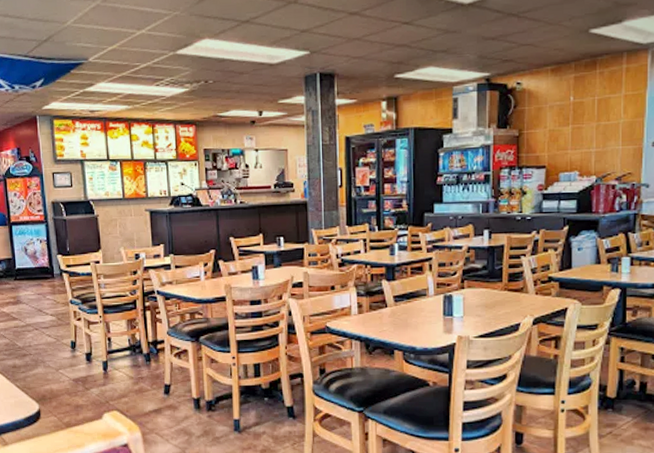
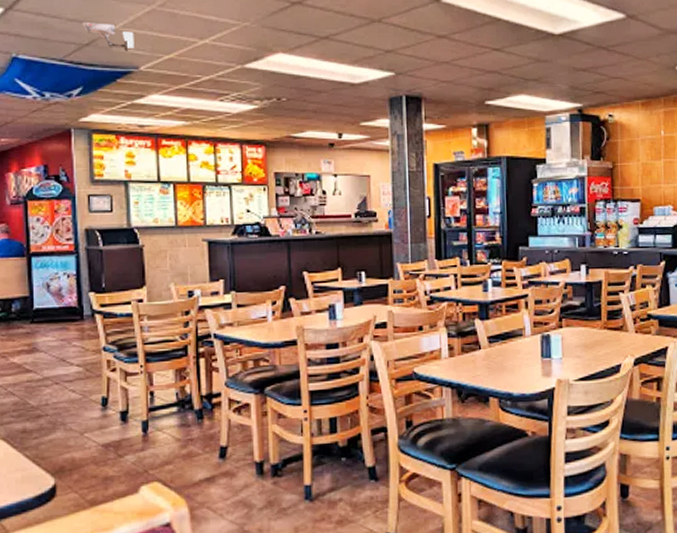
security camera: none [41,20,84,46] -> present [83,21,134,52]

